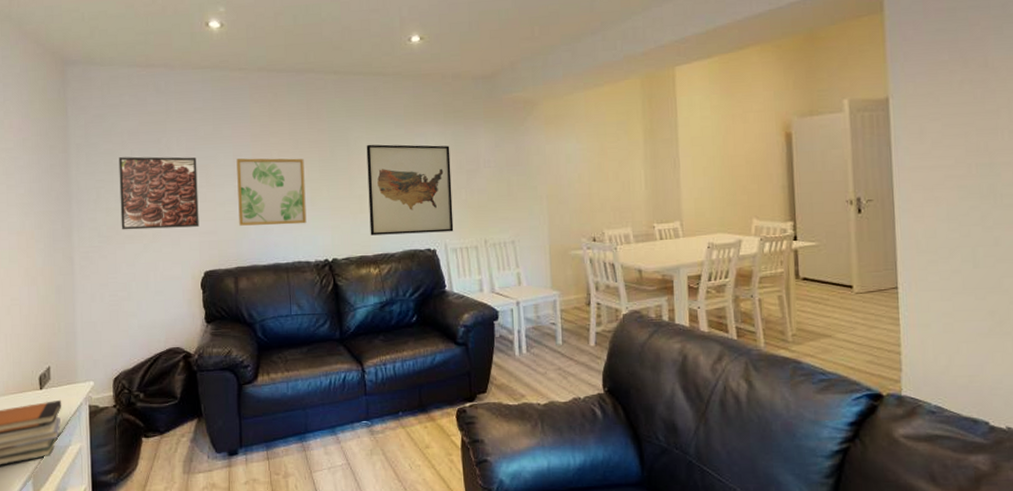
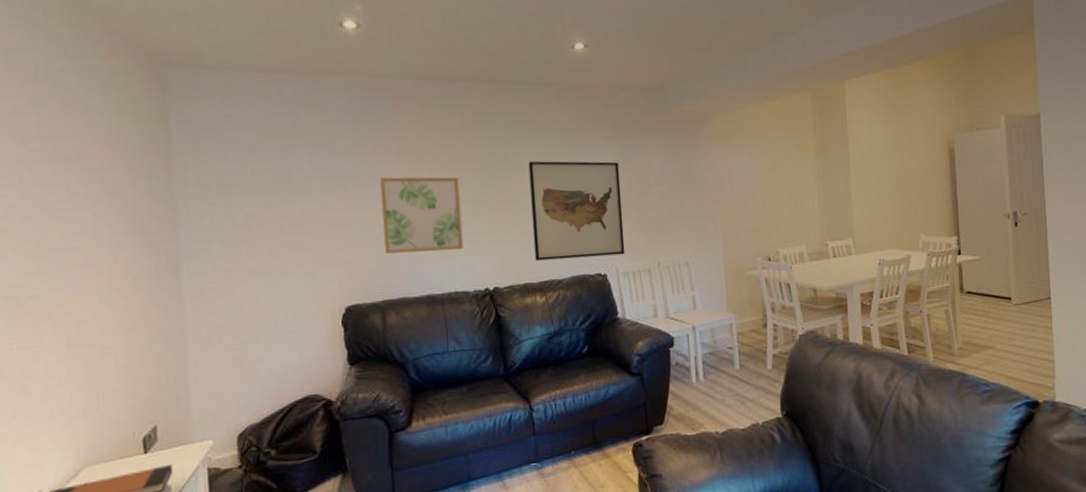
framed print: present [118,156,199,230] -> none [236,176,338,262]

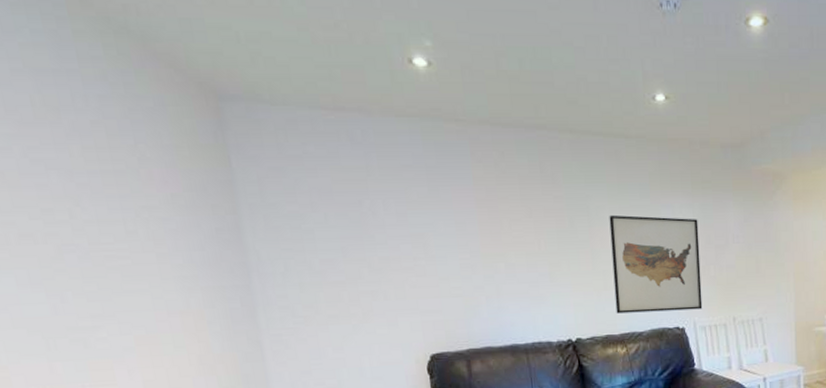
wall art: present [380,176,464,254] -> none [459,227,546,304]

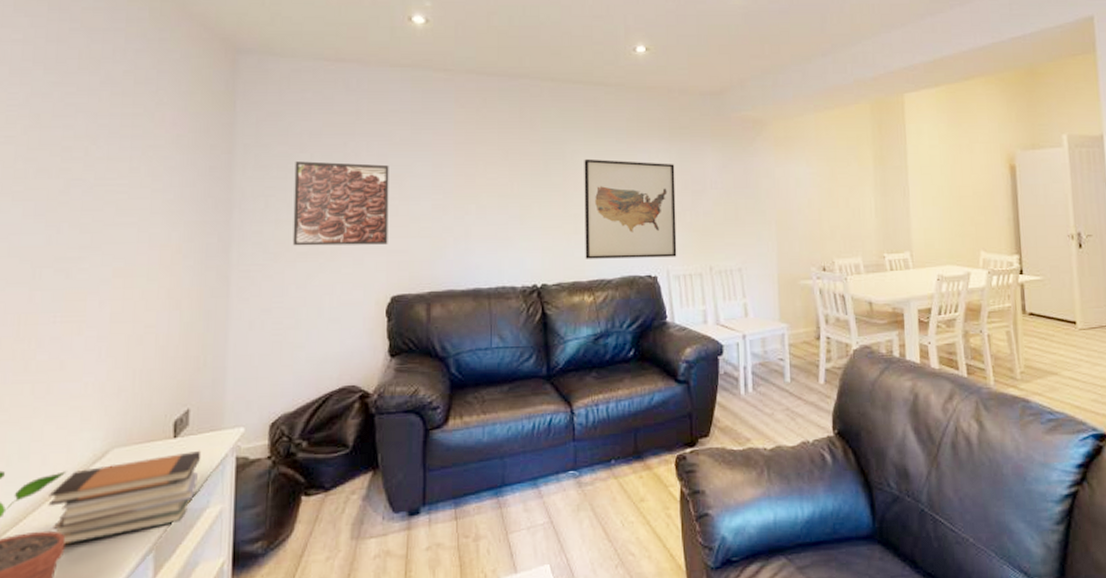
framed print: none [308,221,420,309] -> present [292,161,389,246]

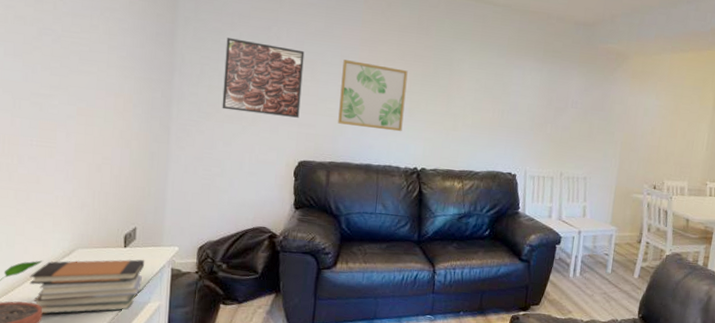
wall art: none [435,168,514,245] -> present [338,60,408,132]
wall art: present [584,158,677,259] -> none [459,67,544,161]

